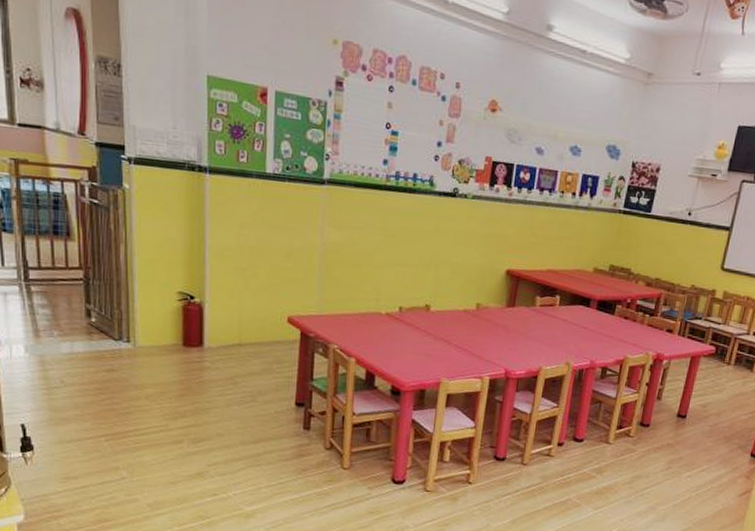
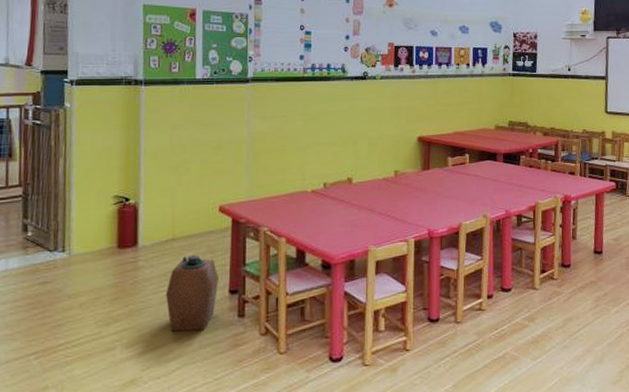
speaker: none [231,362,285,438] -> present [165,254,219,332]

